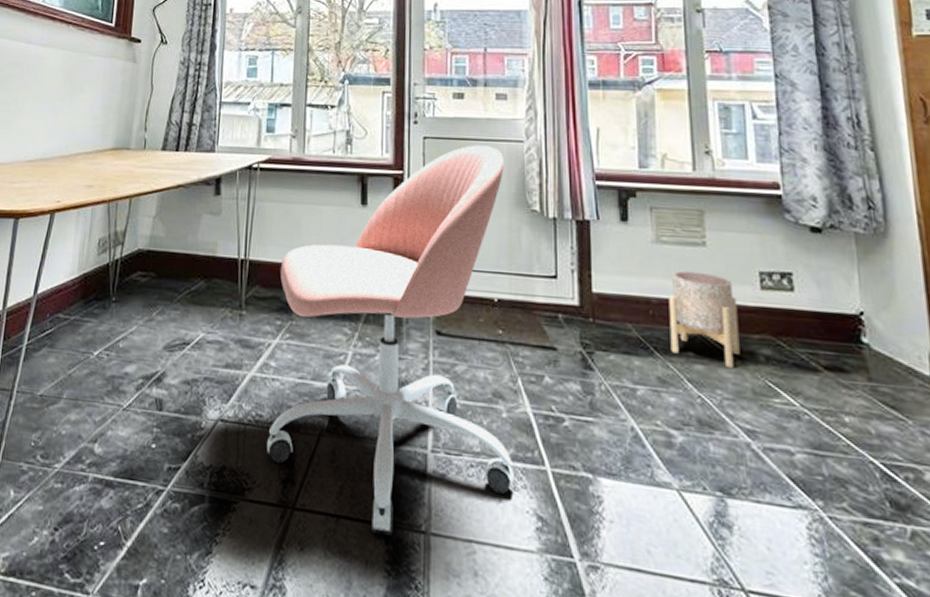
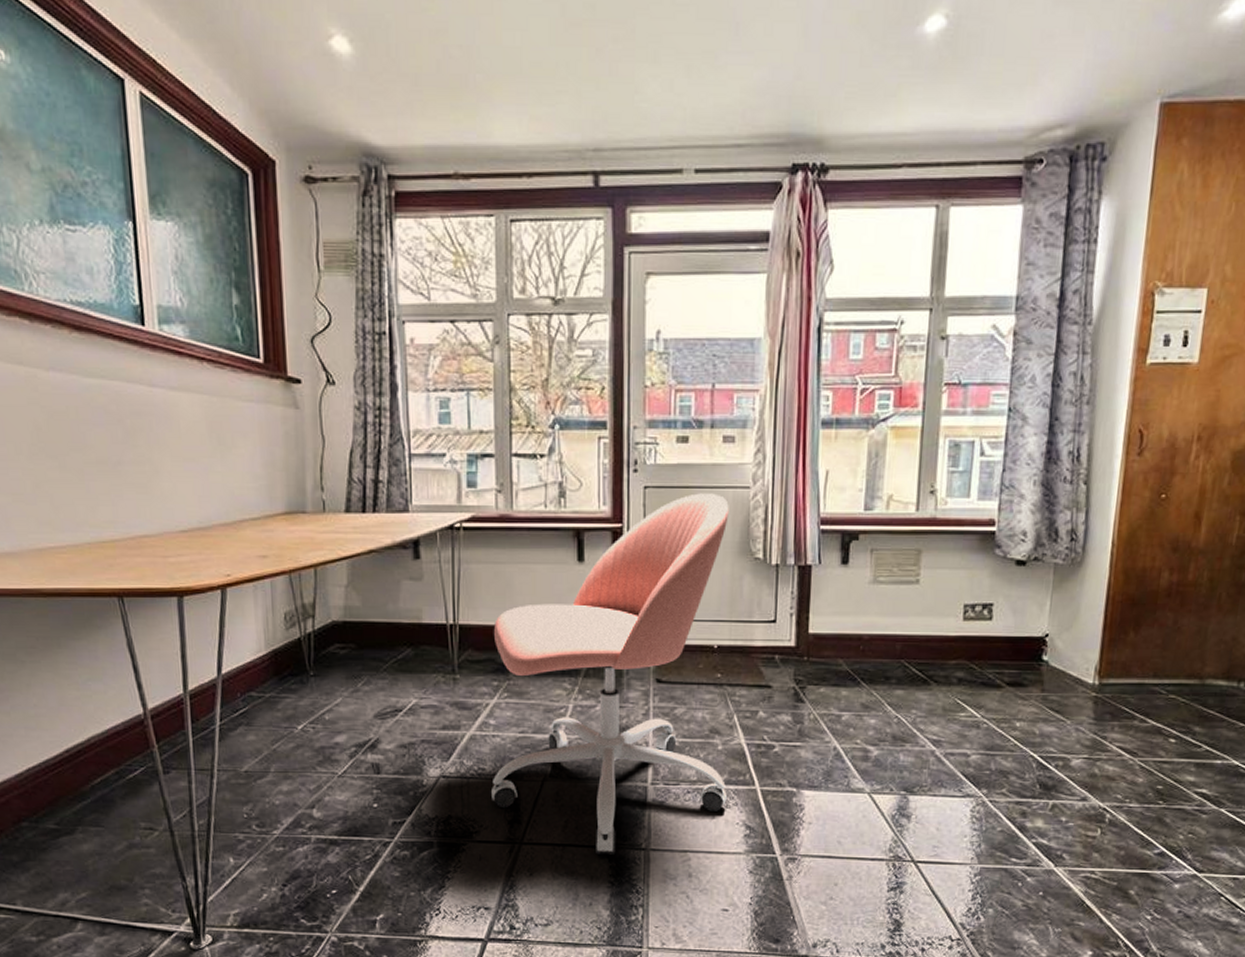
planter: present [668,270,740,369] -> none [876,608,941,691]

